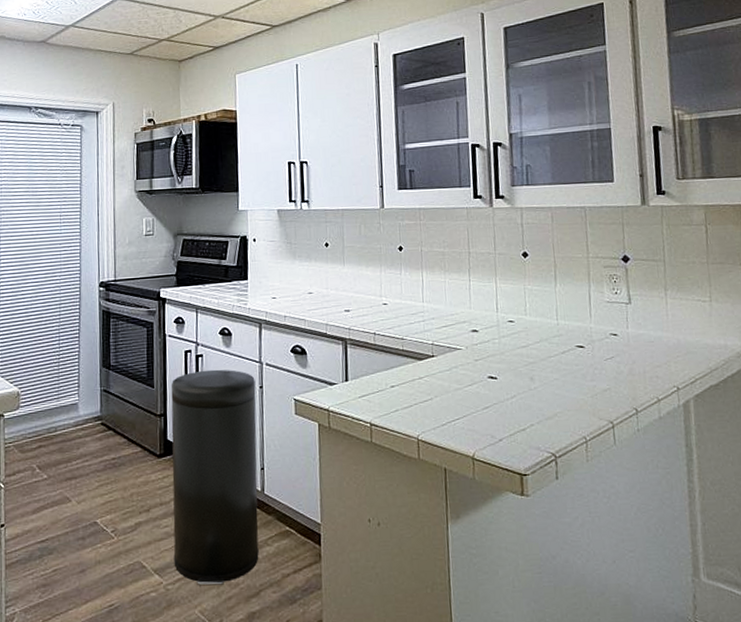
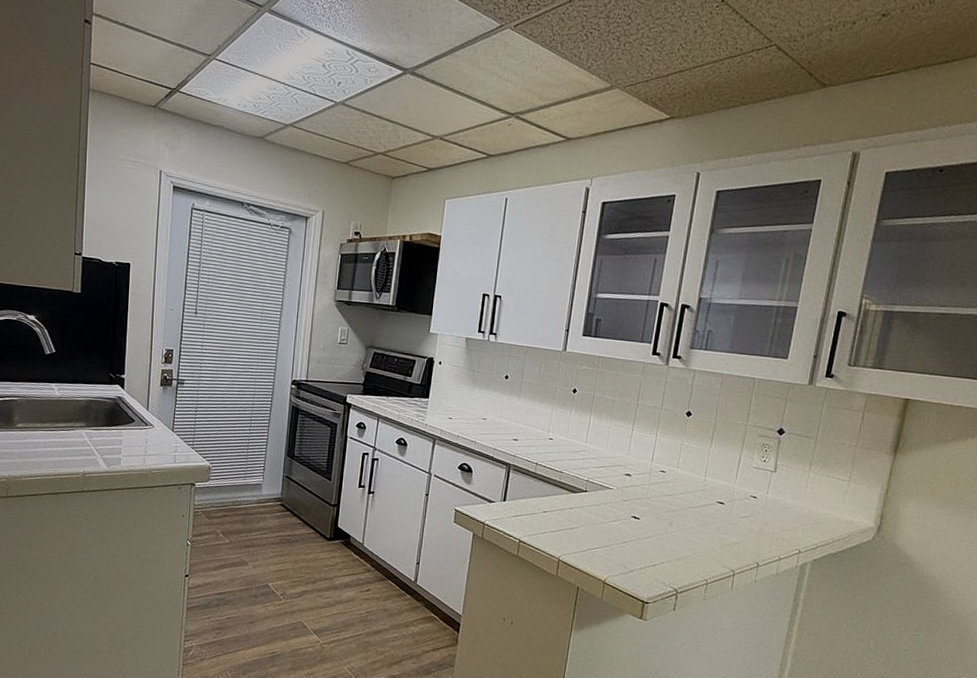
pedal bin: present [171,369,259,587] -> none [331,472,423,652]

